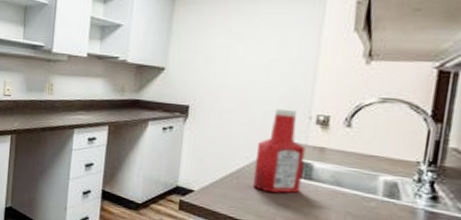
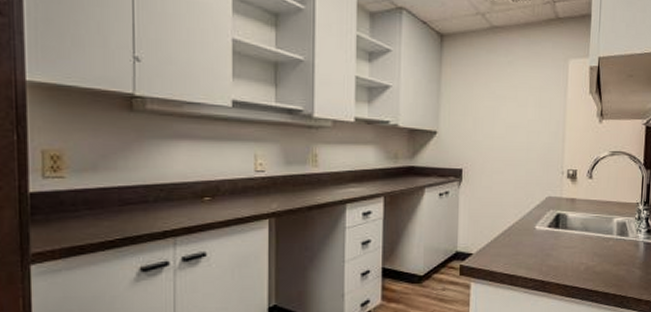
ketchup bottle: present [252,108,306,193] -> none [521,166,561,246]

